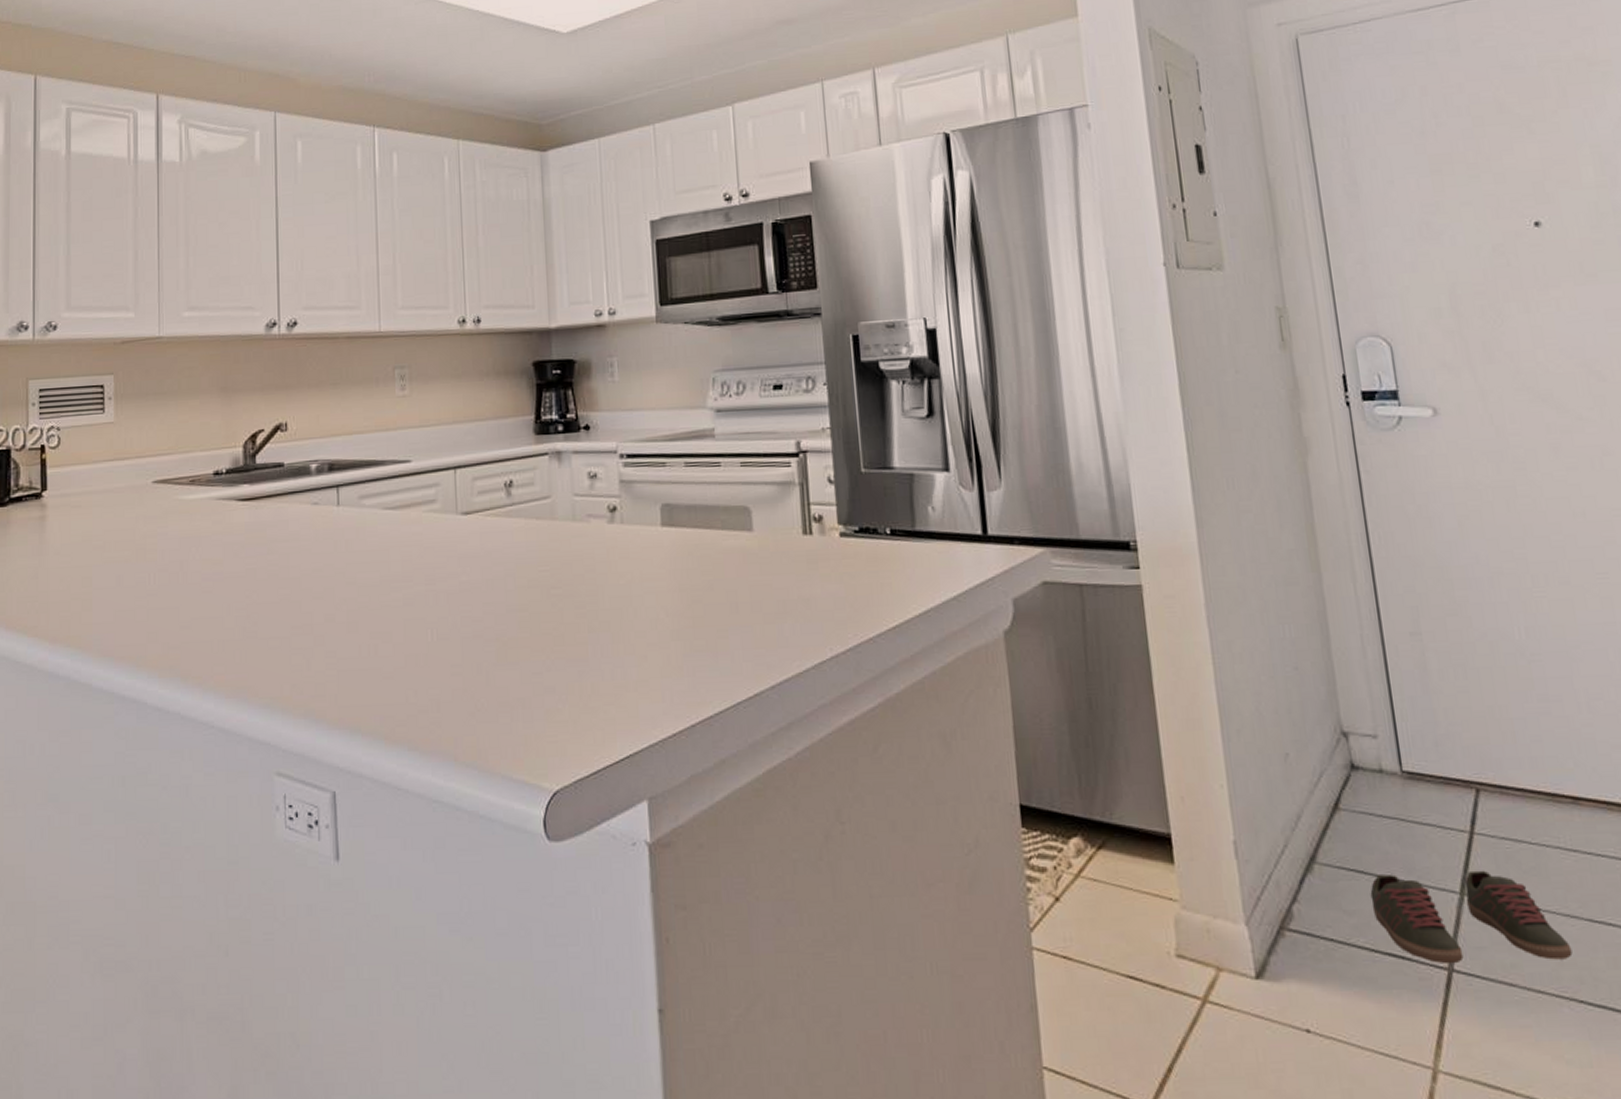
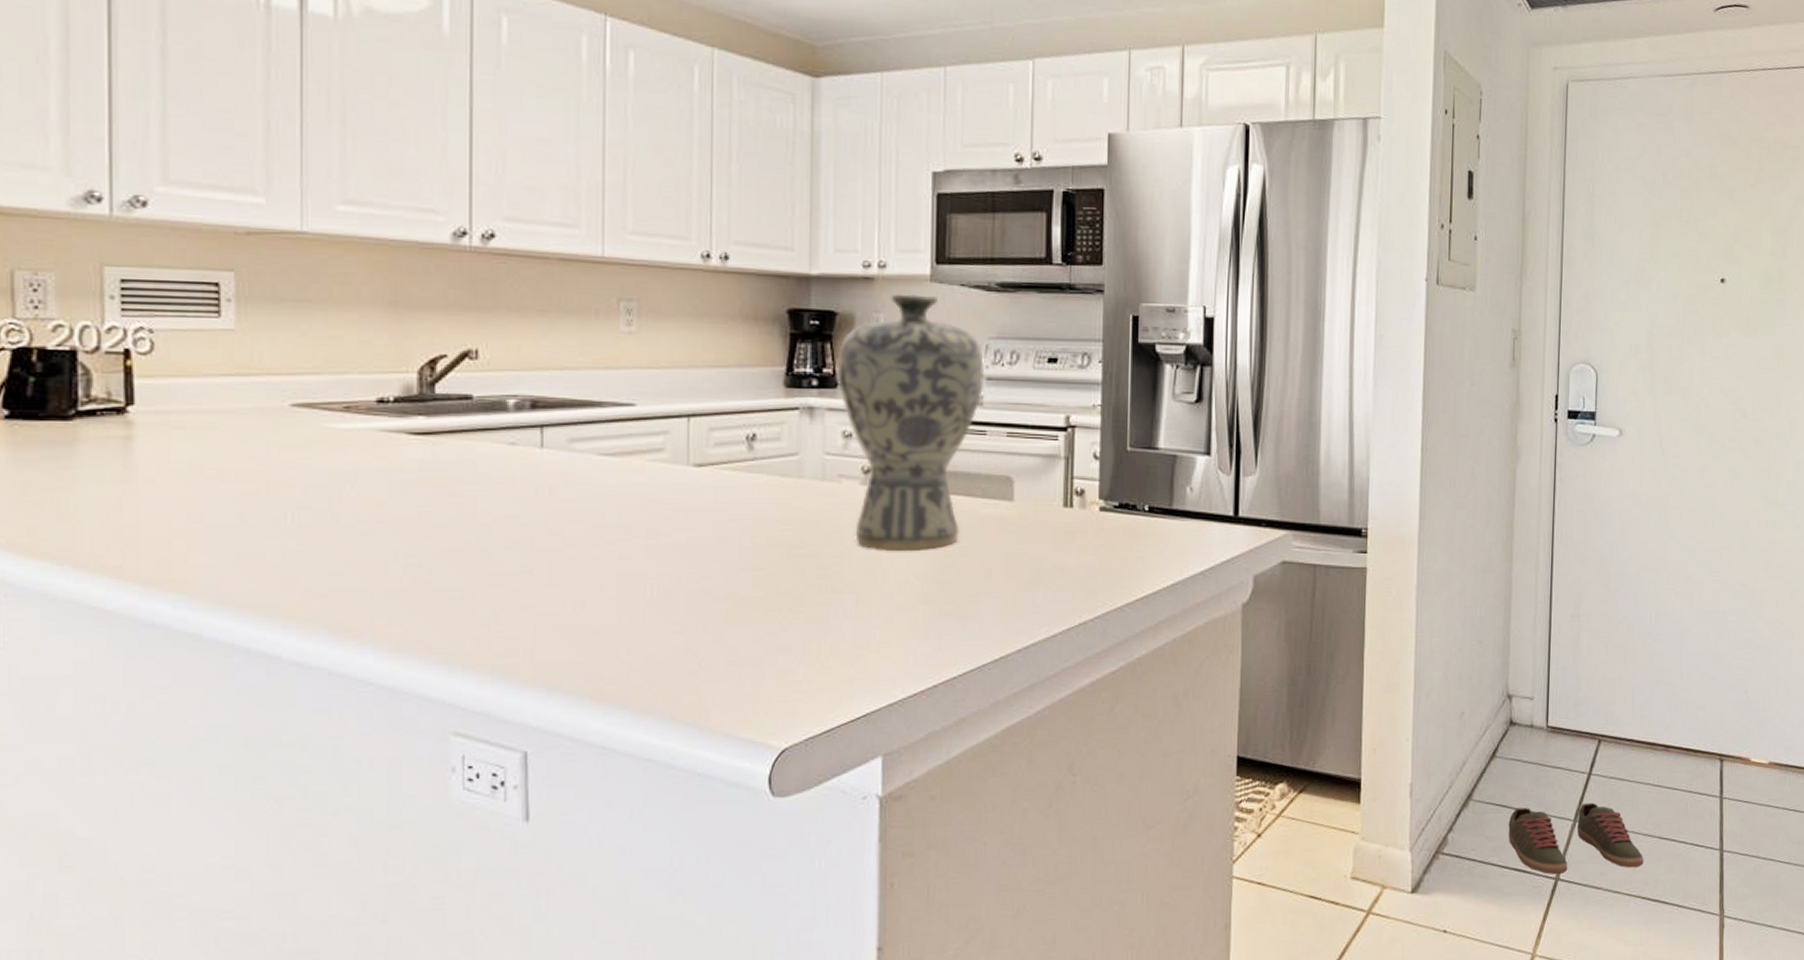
vase: none [578,335,715,587] -> present [837,294,985,551]

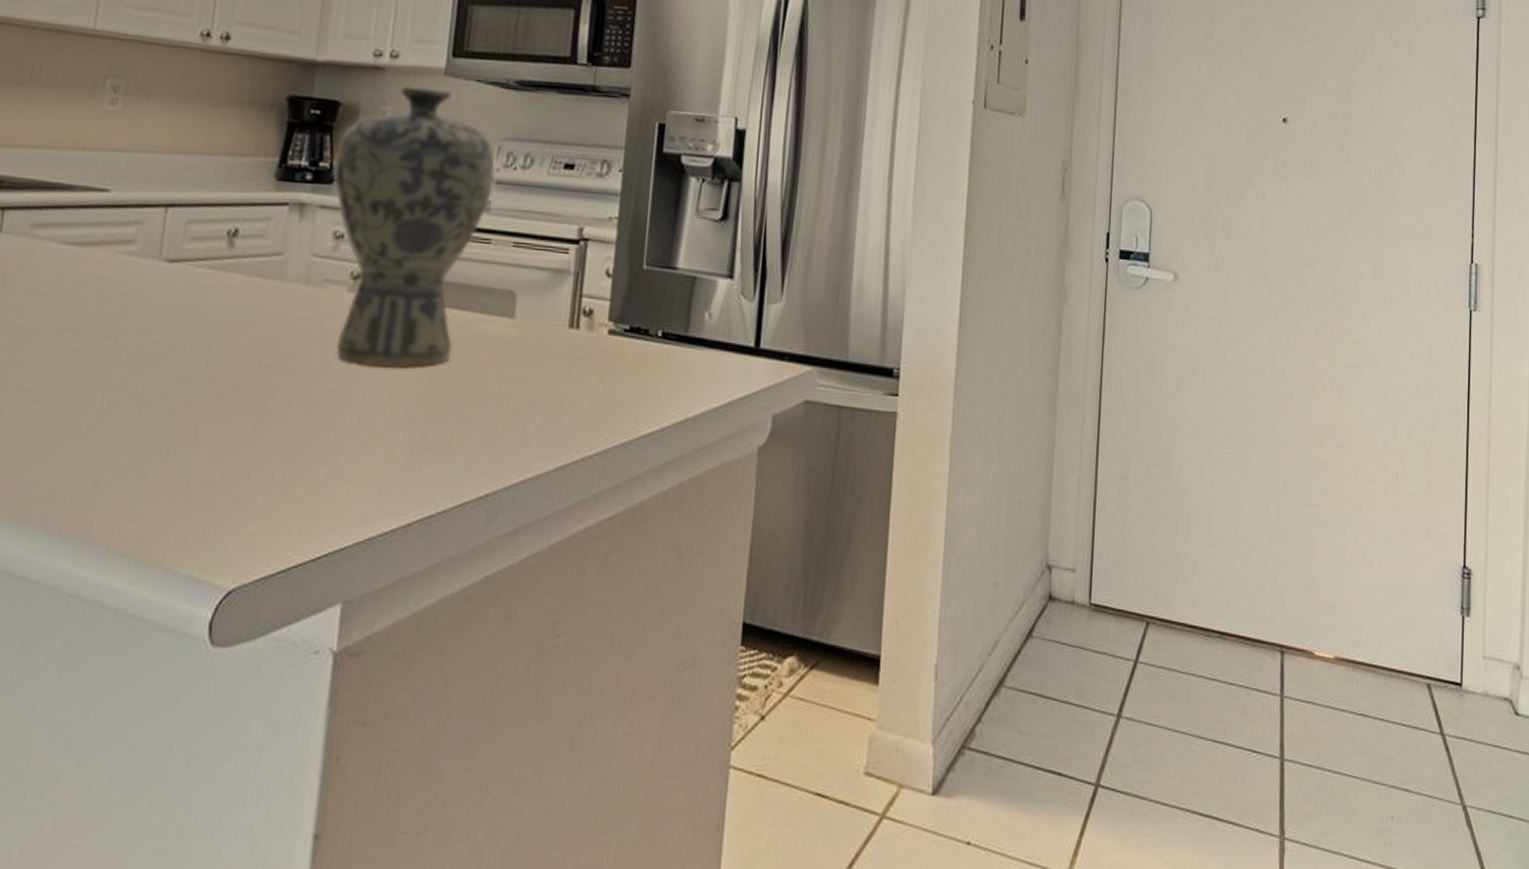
shoe: present [1508,802,1644,874] -> none [1043,695,1195,779]

